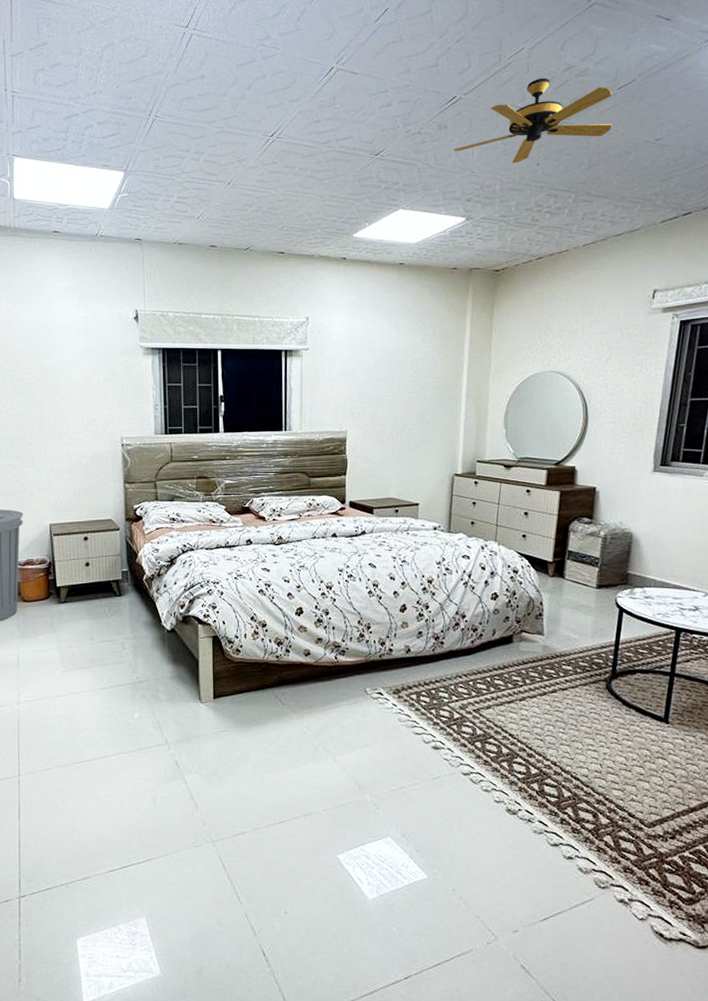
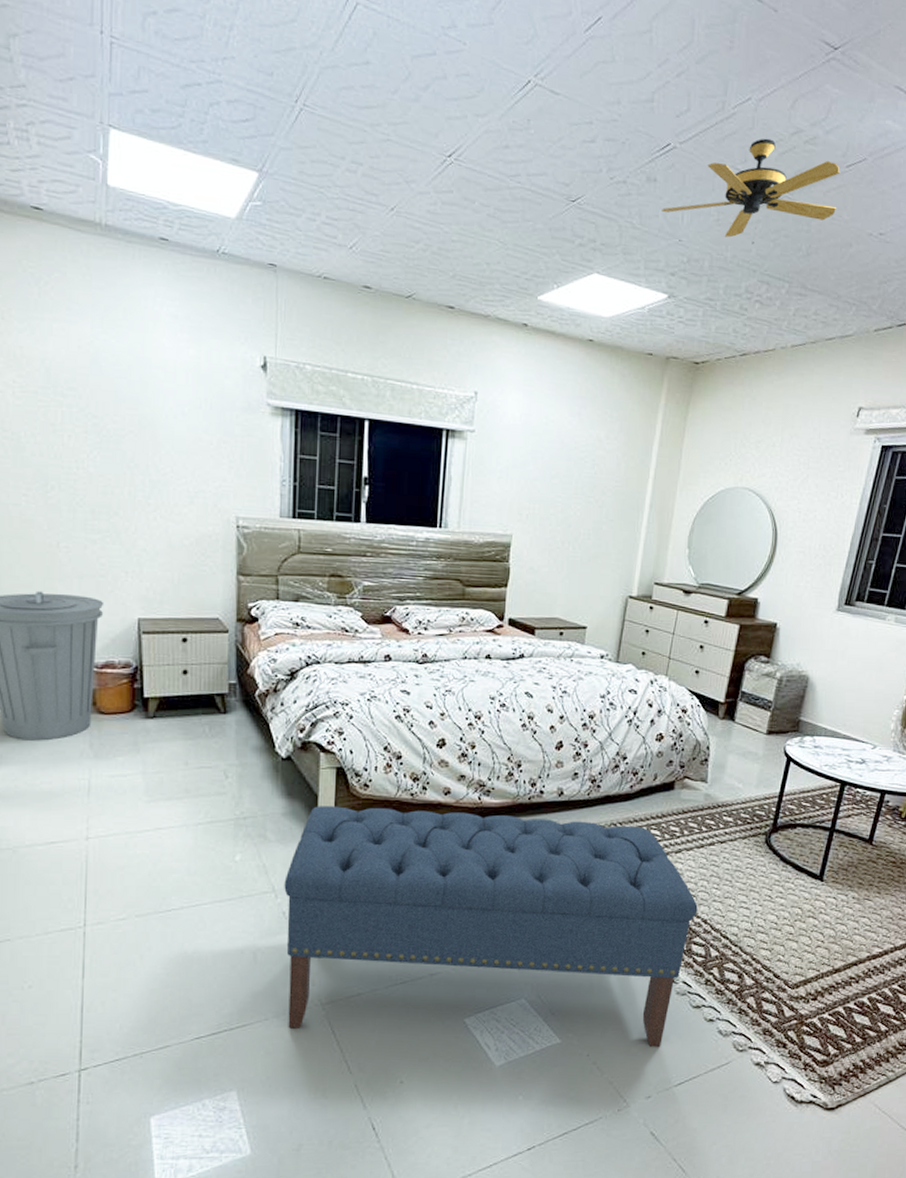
bench: none [175,669,547,884] -> present [284,806,698,1048]

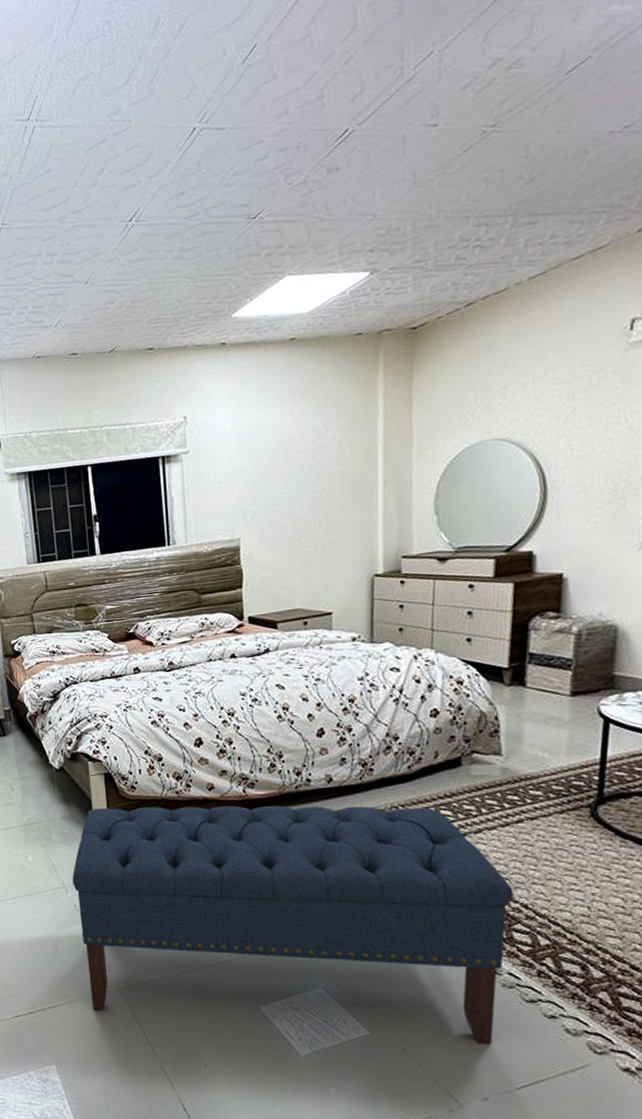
ceiling fan: present [662,138,840,245] -> none [349,75,560,196]

